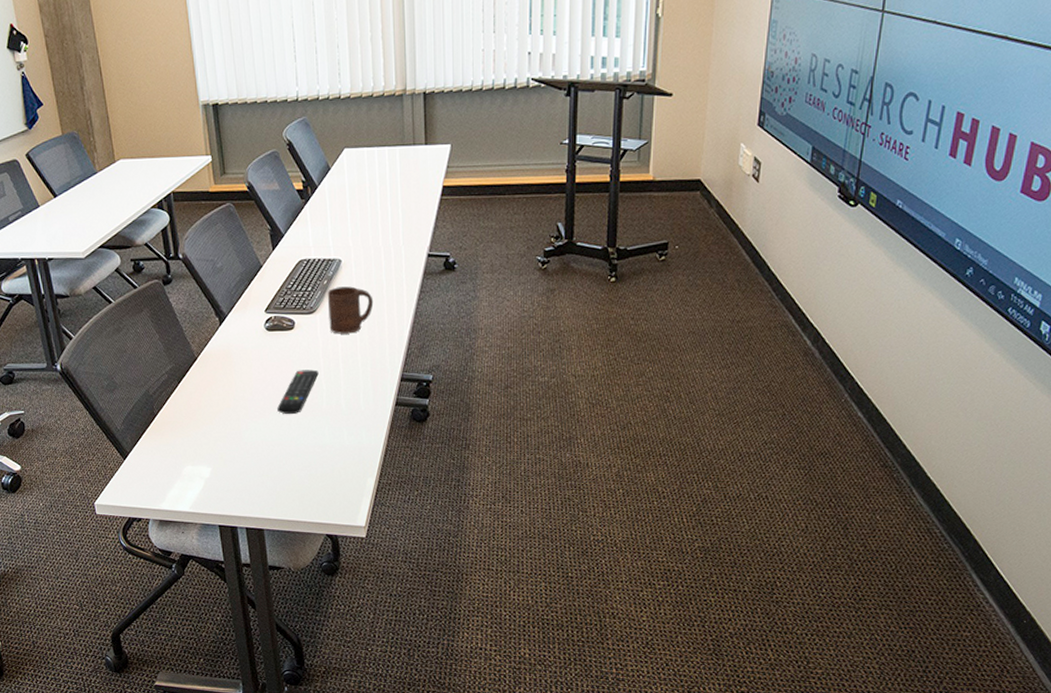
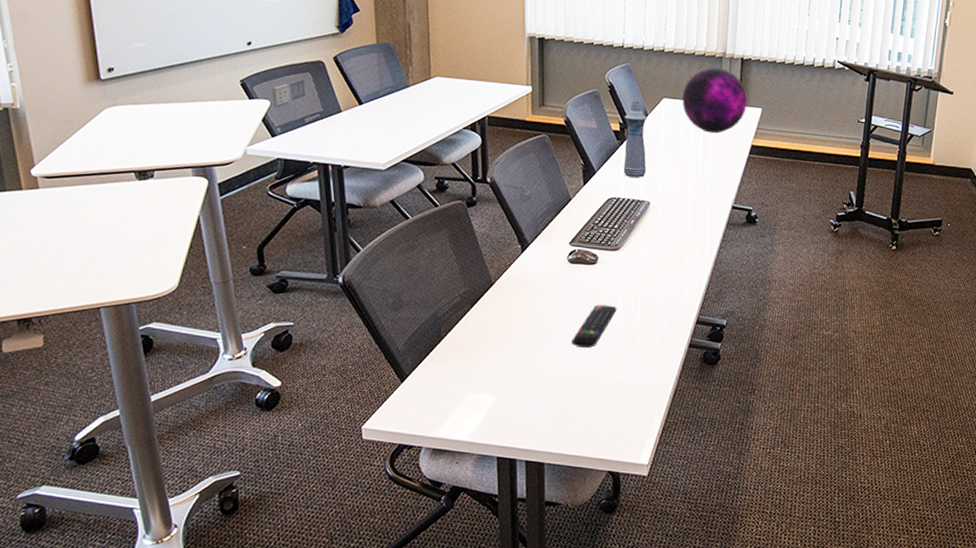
bottle: none [306,155,335,236] -> present [623,101,648,178]
cup: present [327,286,374,334] -> none [632,227,677,274]
decorative orb: none [364,107,434,179] -> present [682,67,748,134]

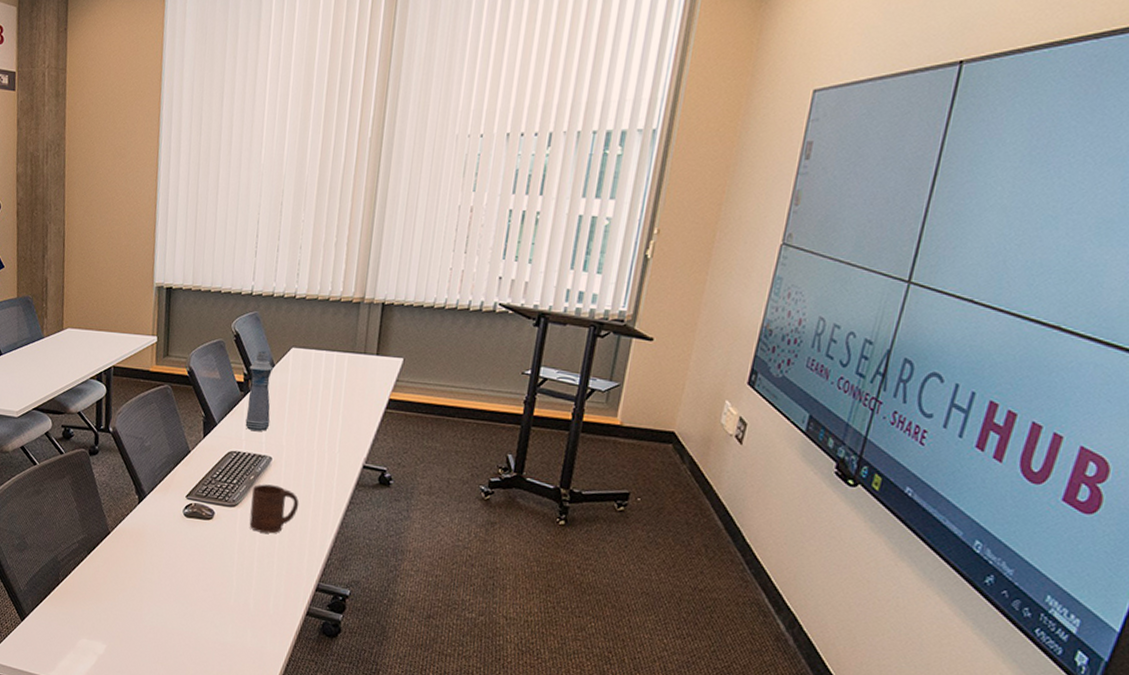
remote control: present [571,304,617,349] -> none [183,561,231,606]
cup: none [632,227,677,274] -> present [249,484,299,534]
decorative orb: present [682,67,748,134] -> none [312,314,387,386]

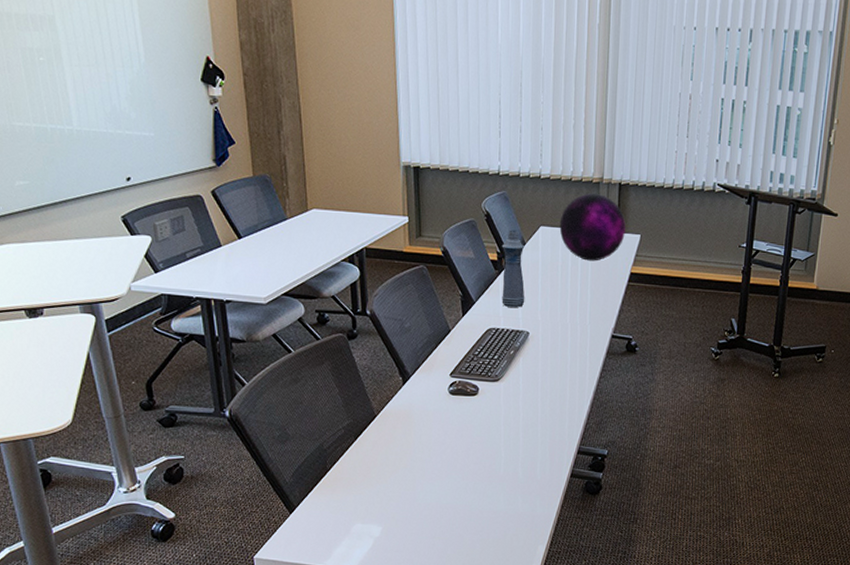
cup: present [249,484,299,534] -> none [512,358,557,404]
decorative orb: none [312,314,387,386] -> present [559,193,626,261]

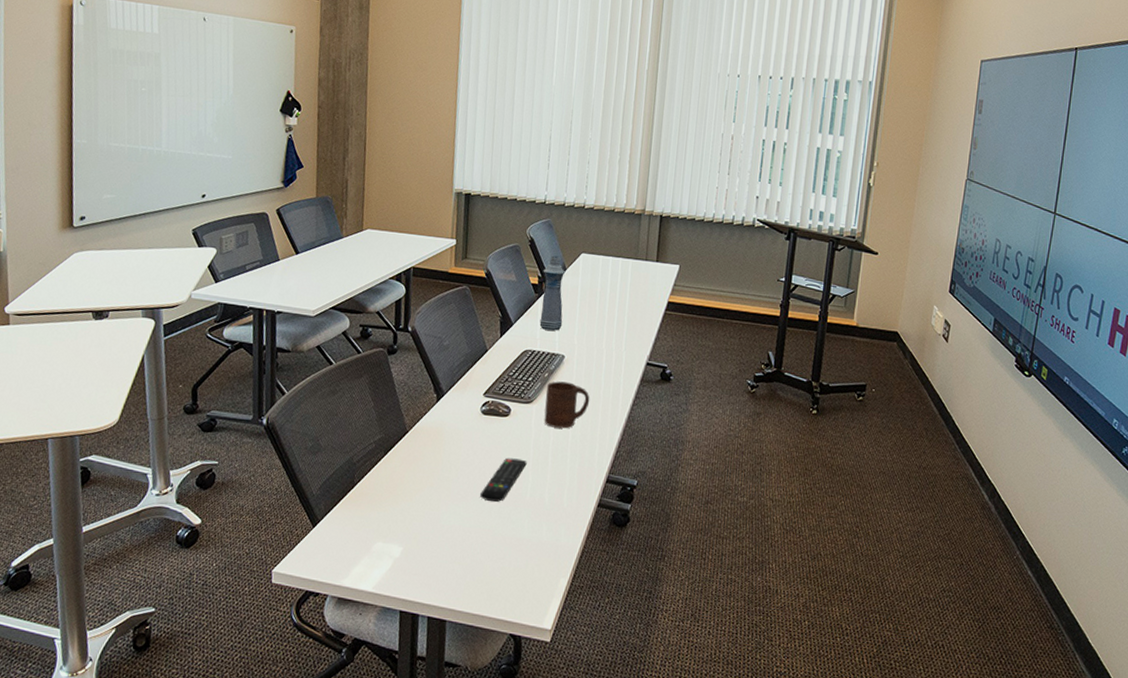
remote control: none [454,435,499,479] -> present [480,458,527,503]
cup: none [512,358,557,404] -> present [544,381,590,429]
decorative orb: present [559,193,626,261] -> none [600,224,665,289]

